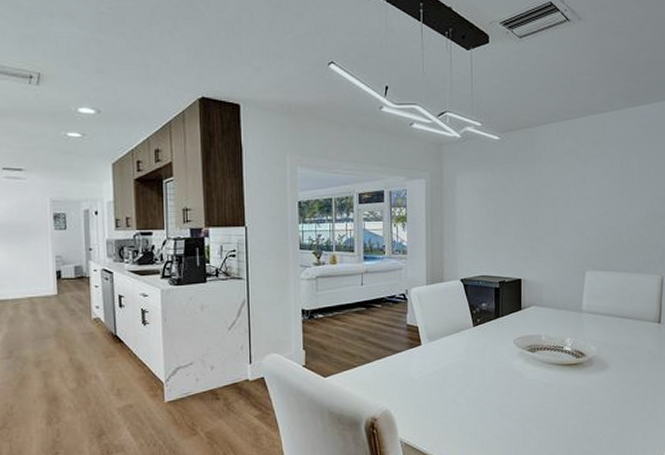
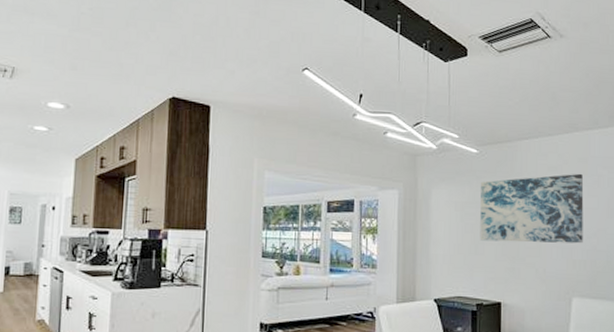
wall art: none [502,155,598,223] -> present [480,173,584,244]

